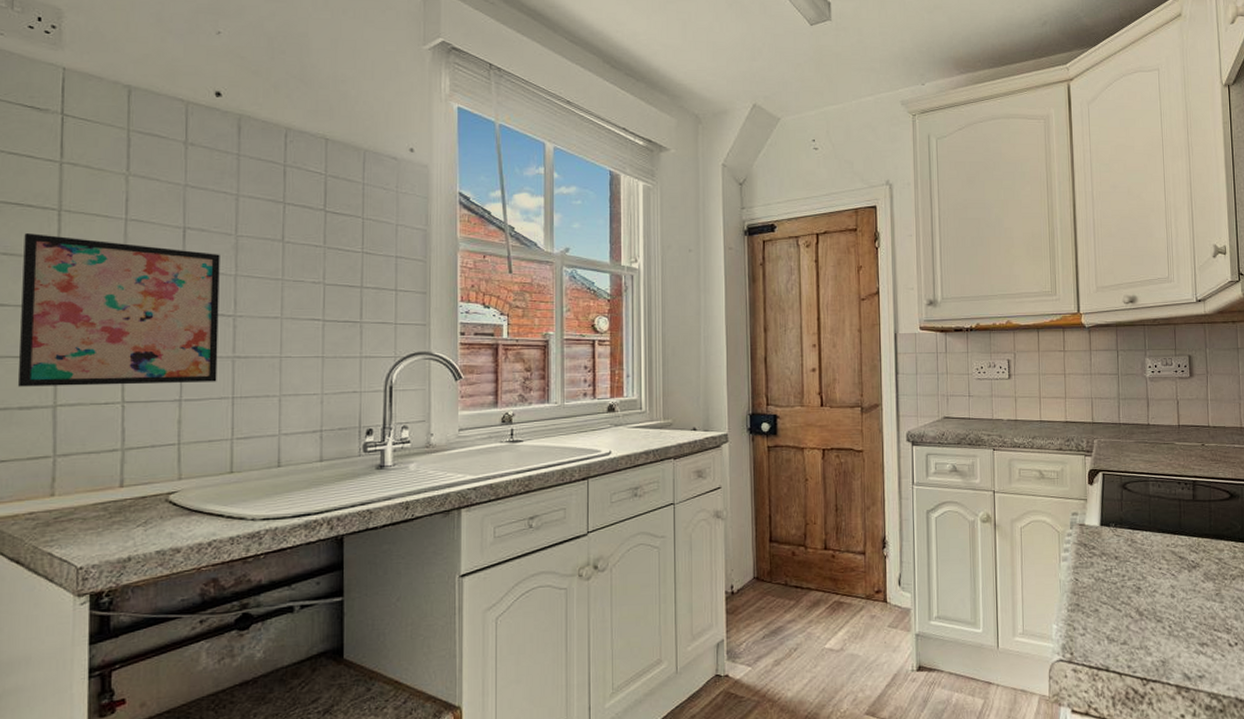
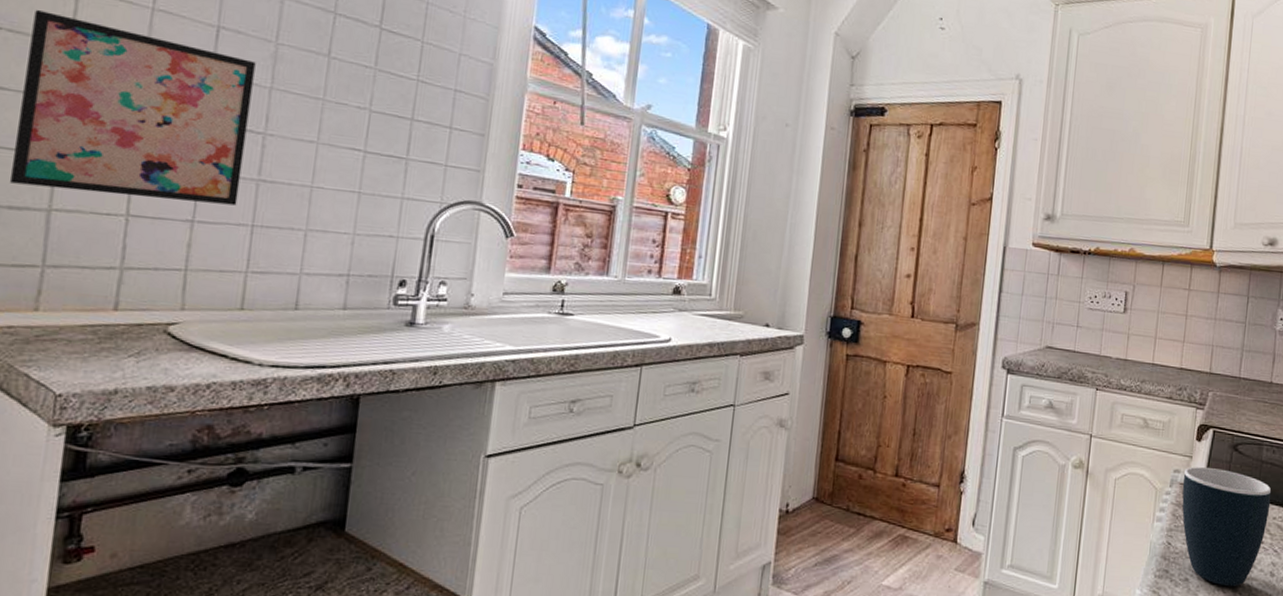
mug: none [1081,507,1163,612] -> present [1182,467,1271,587]

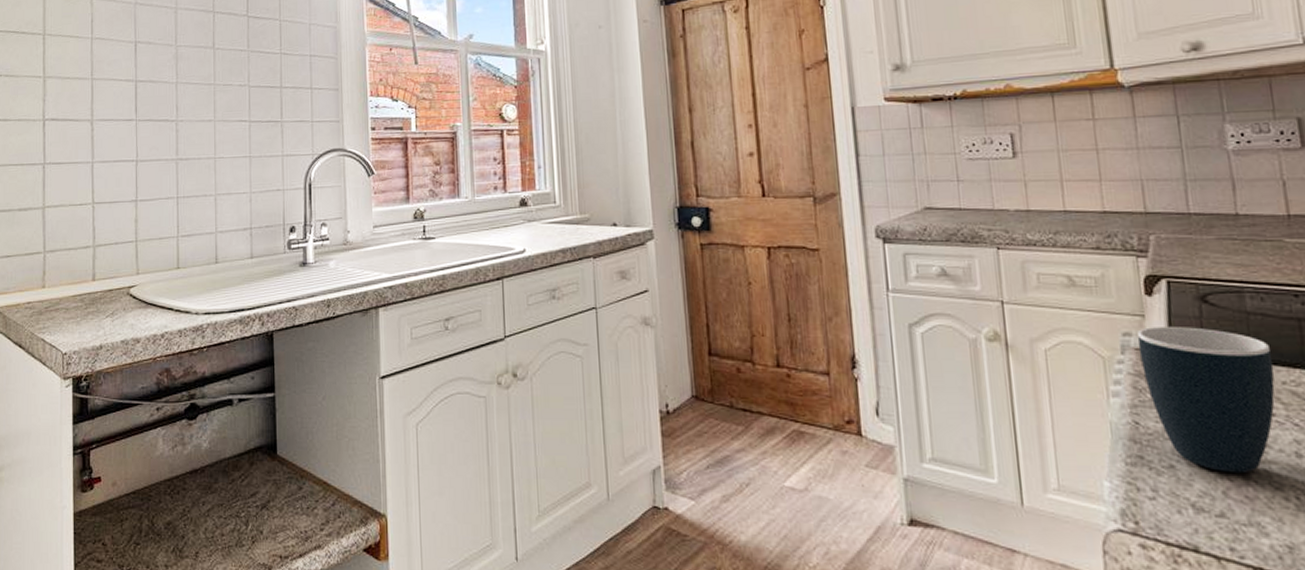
wall art: present [9,10,256,206] -> none [17,56,165,191]

